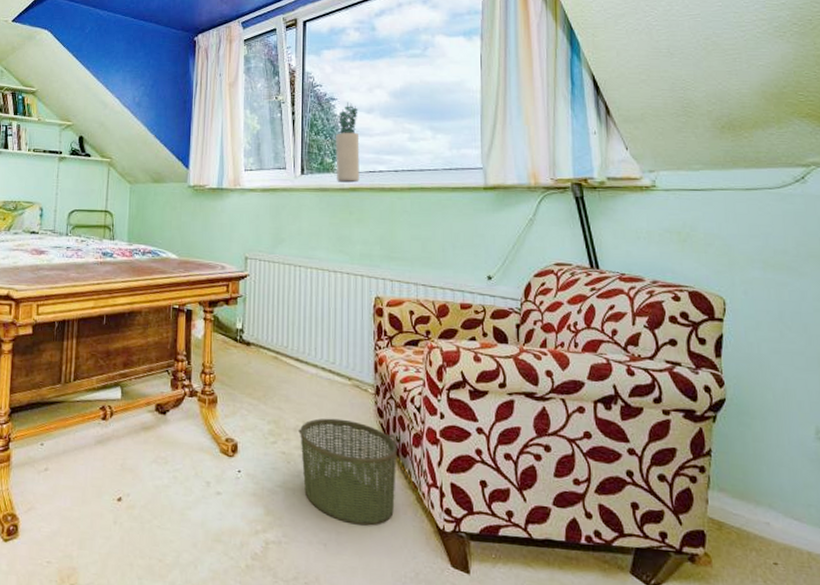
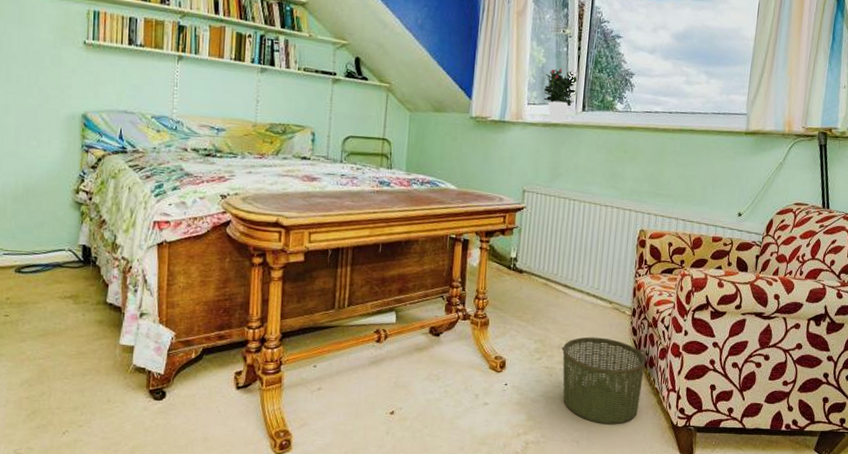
potted flower: none [259,133,295,187] -> present [543,68,579,123]
vase: present [336,102,360,183] -> none [615,41,642,122]

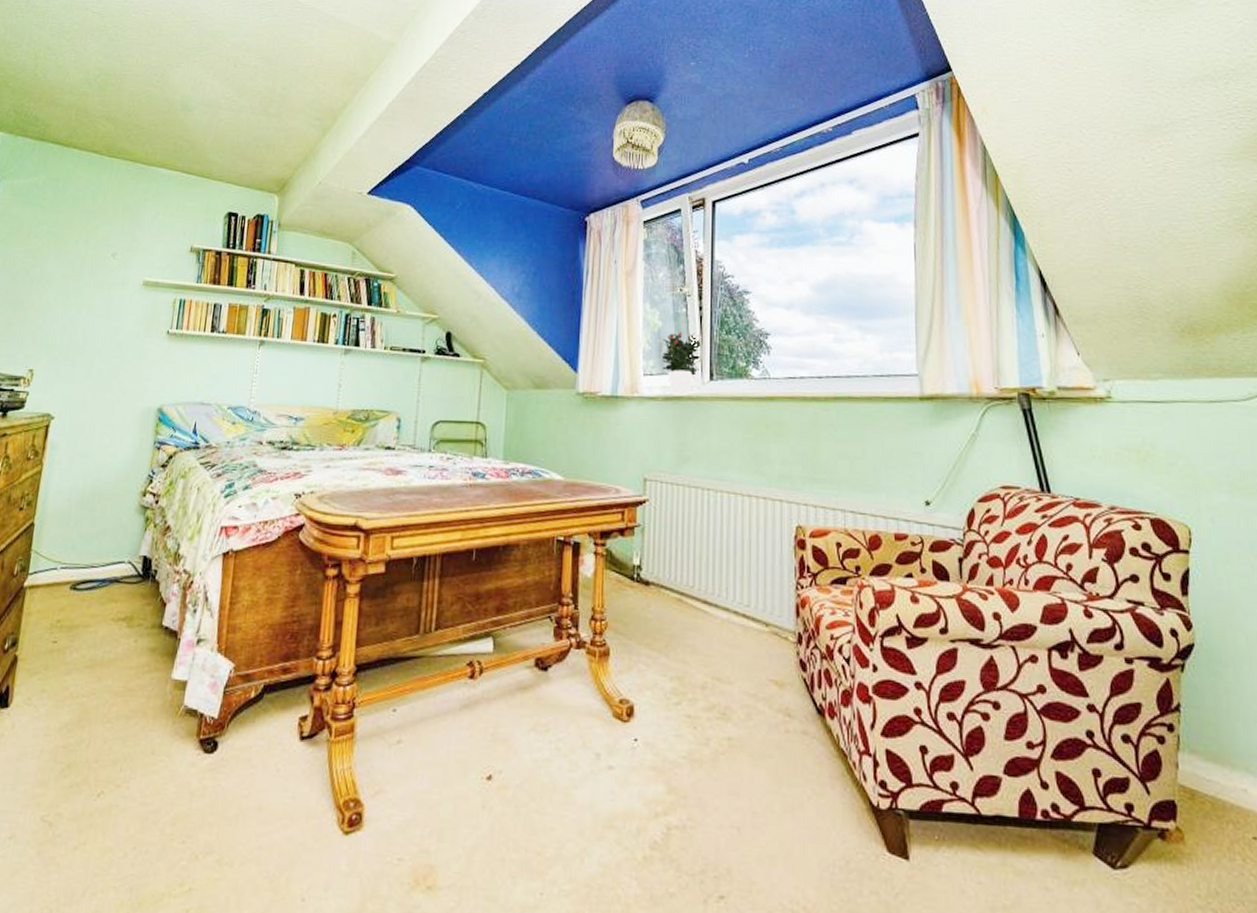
basket: present [562,337,646,425] -> none [707,672,824,804]

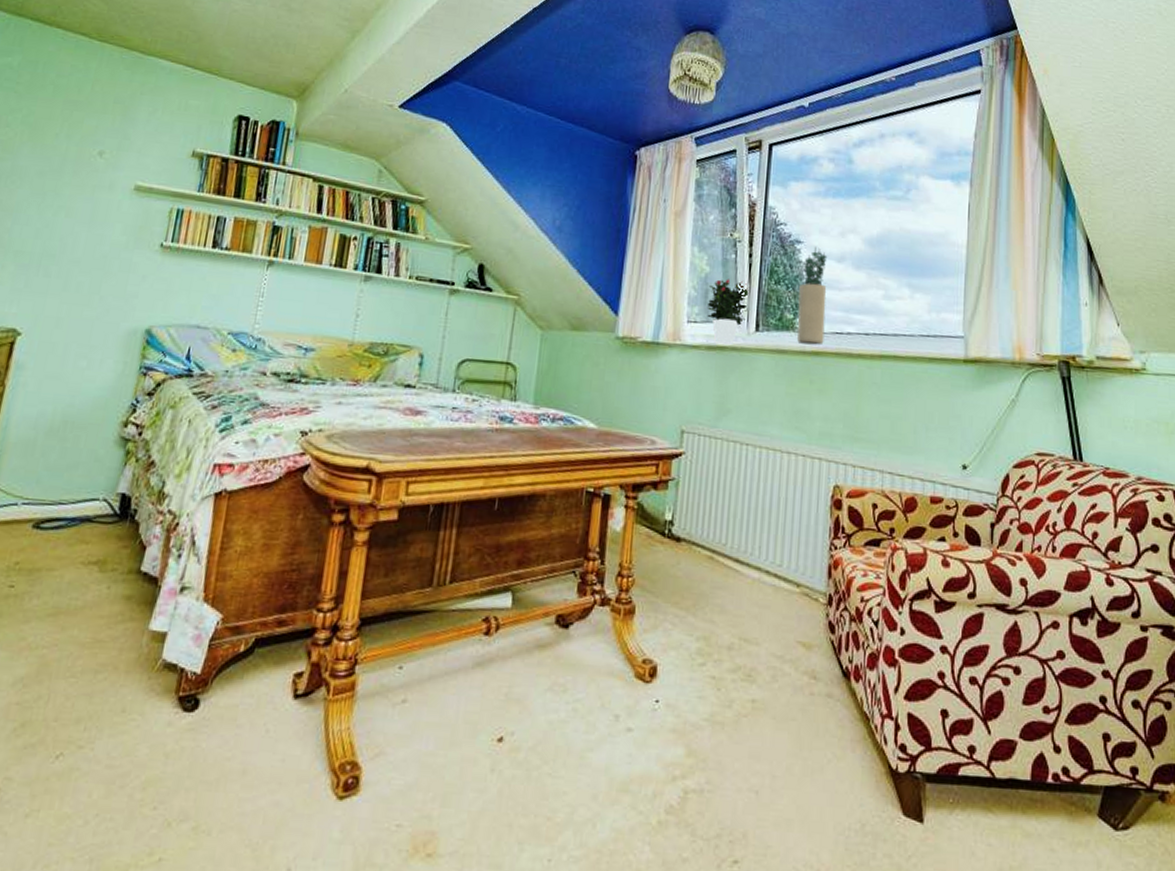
vase: none [750,296,778,391] -> present [797,247,828,346]

